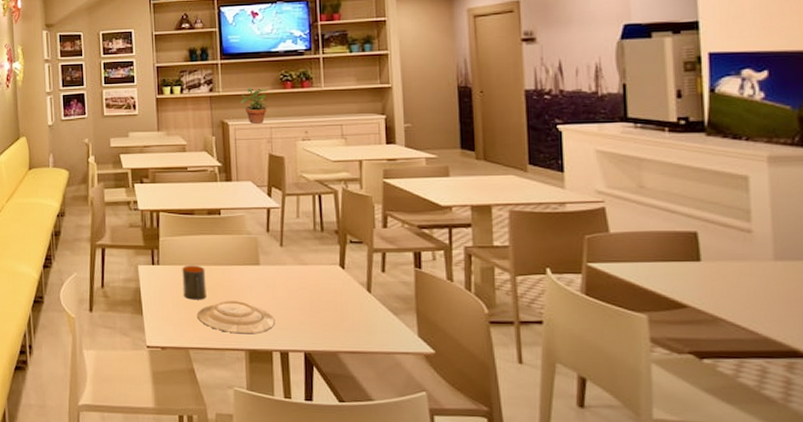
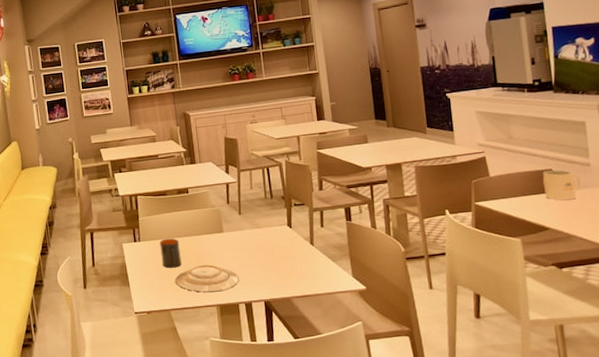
potted plant: present [240,88,268,125] -> none [198,82,221,114]
mug: none [682,232,737,273] -> present [542,170,581,201]

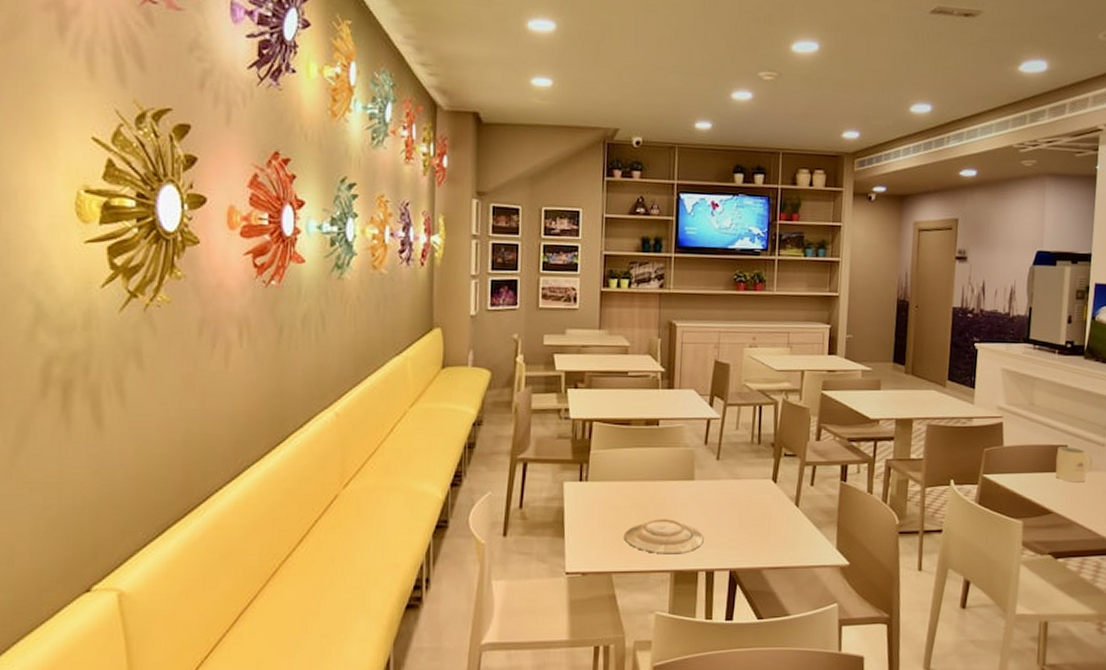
mug: present [159,238,182,268] -> none [611,481,637,519]

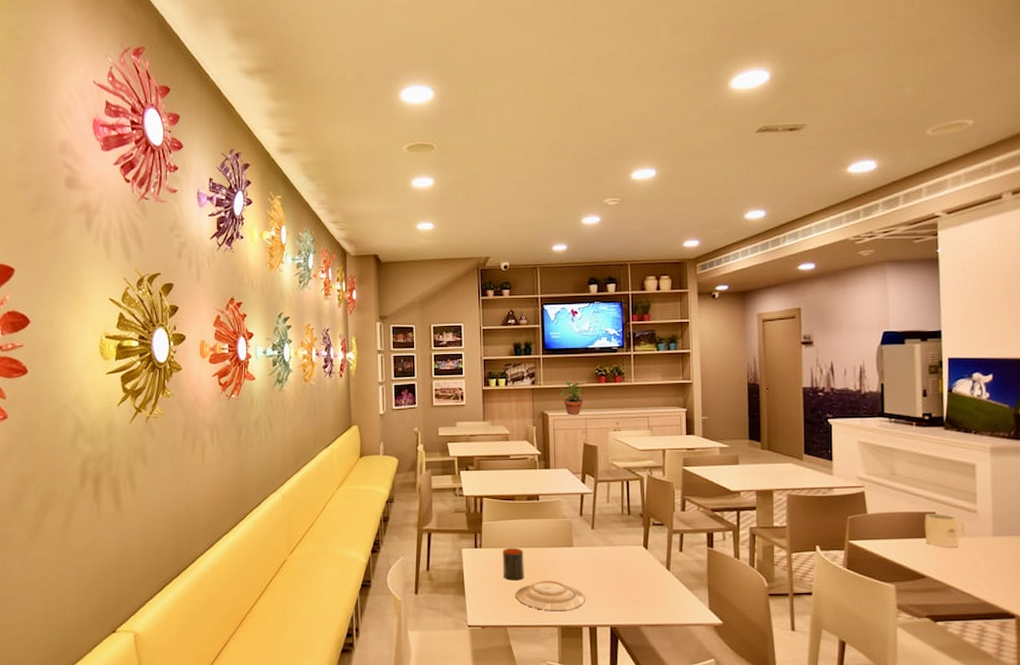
mug: none [611,481,637,519] -> present [502,547,524,581]
potted plant: none [691,287,720,328] -> present [559,381,585,416]

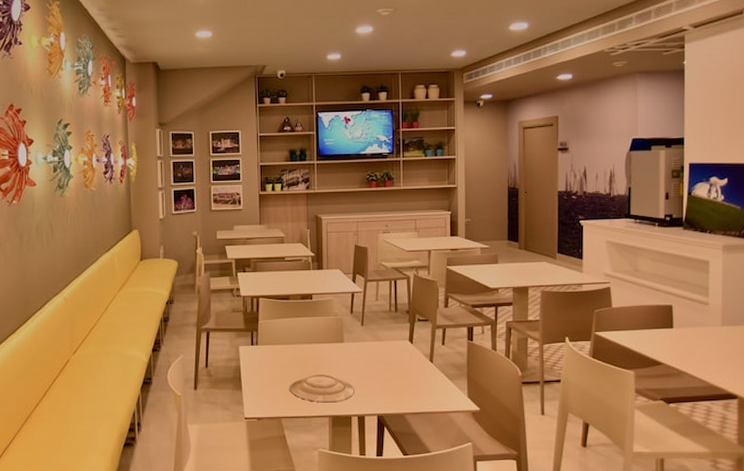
mug: present [502,547,524,581] -> none [277,344,298,375]
potted plant: present [559,381,585,416] -> none [332,186,356,219]
mug: present [924,513,965,548] -> none [662,305,698,337]

